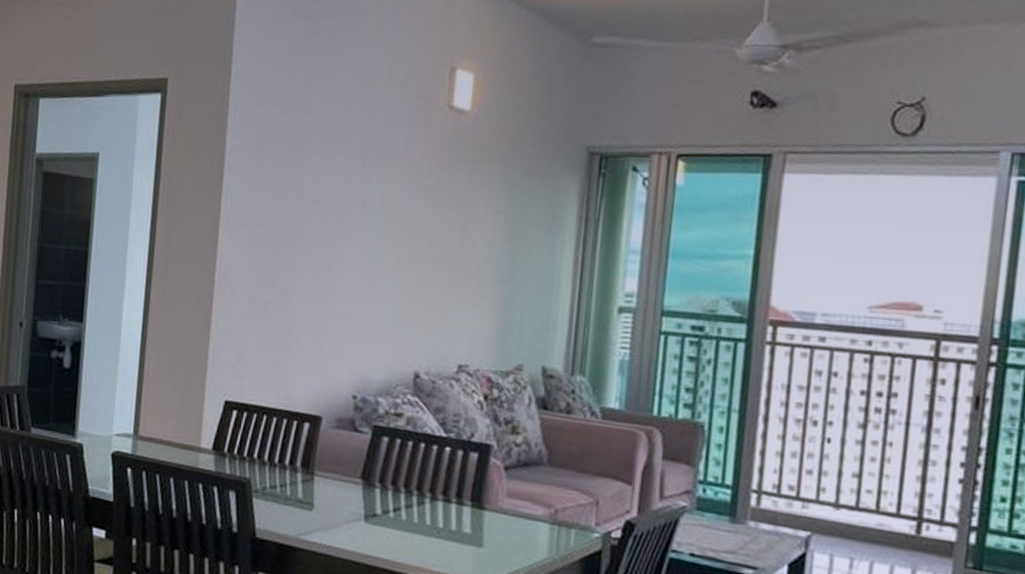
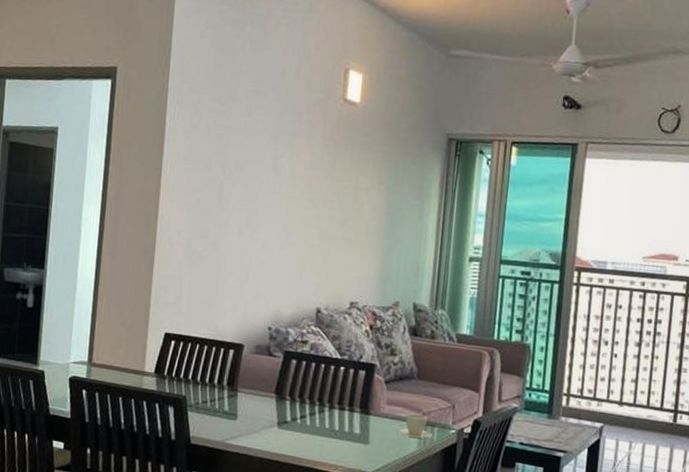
teacup: none [521,509,569,543] -> present [398,413,433,439]

